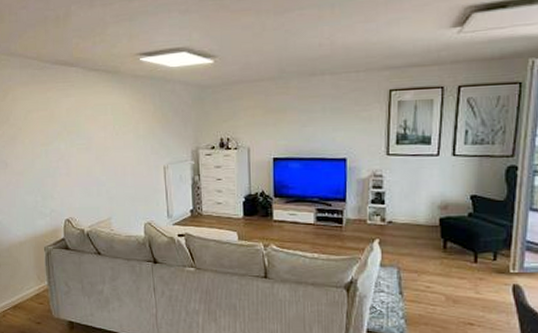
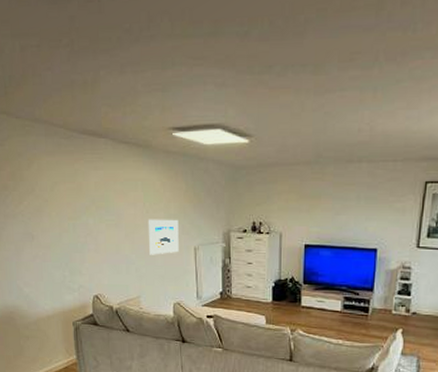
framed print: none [117,140,149,176] -> present [148,219,179,255]

